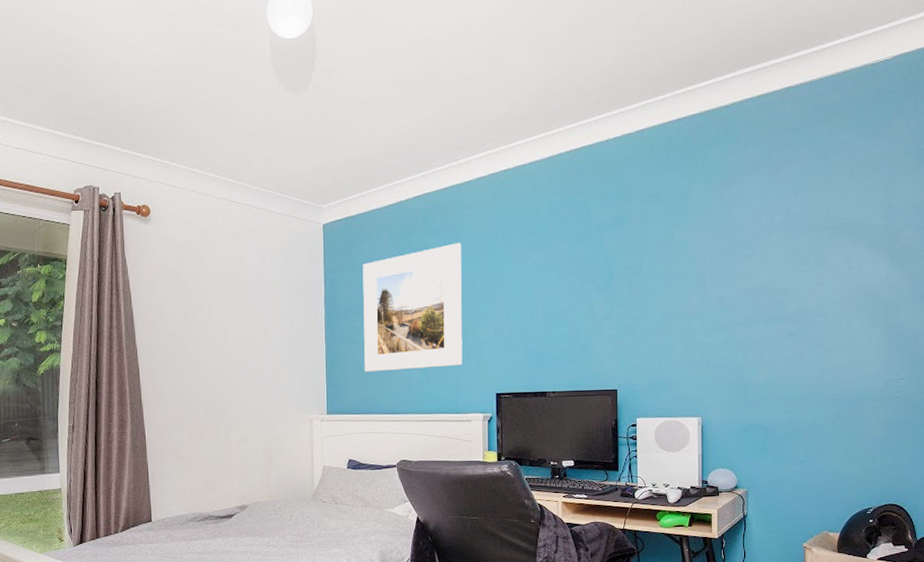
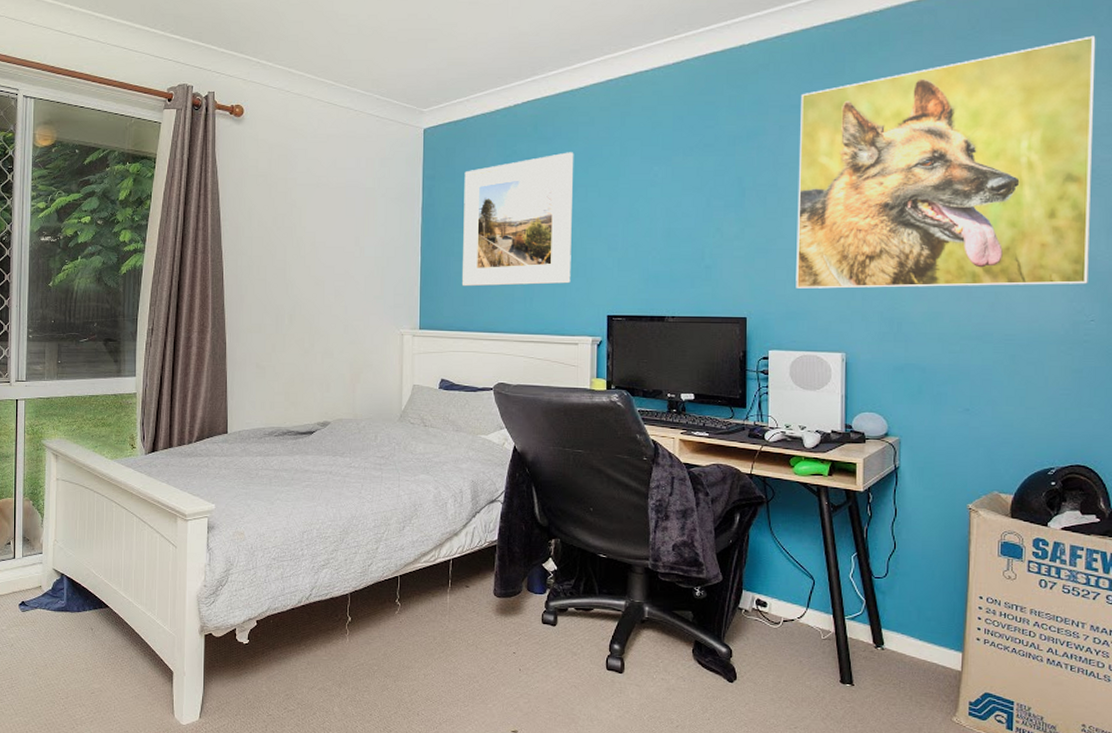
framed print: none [658,126,905,361] -> present [796,35,1096,289]

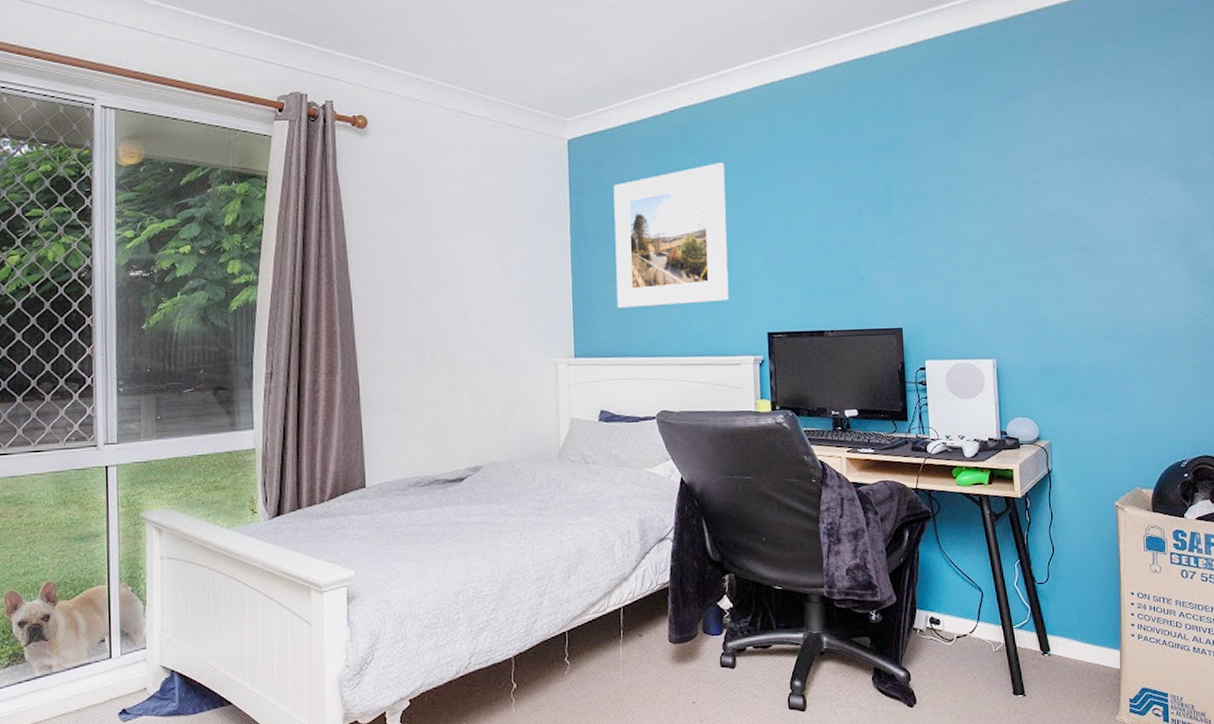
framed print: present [796,35,1096,289] -> none [939,45,1201,296]

